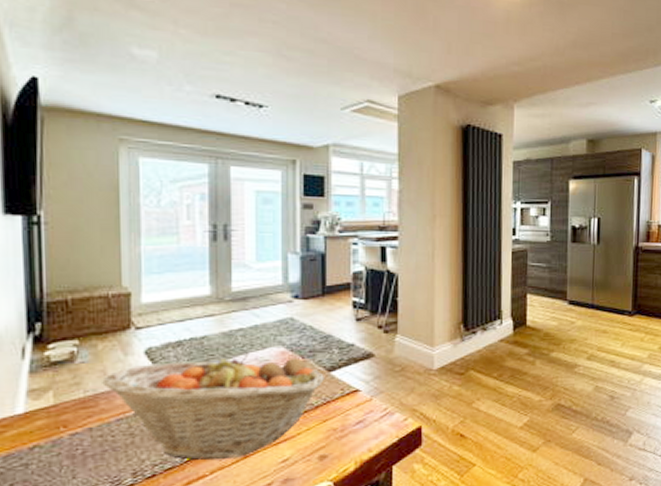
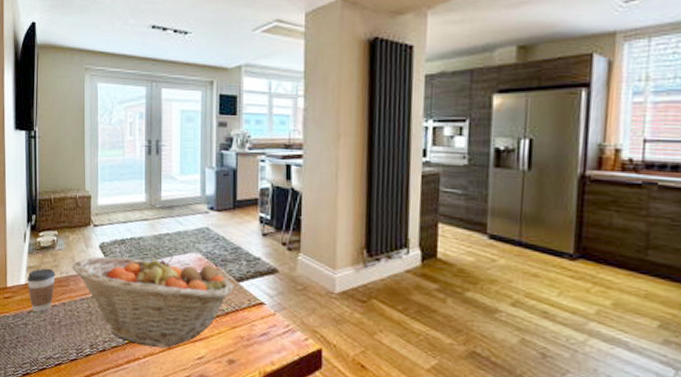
coffee cup: none [27,388,76,446] -> present [26,268,56,312]

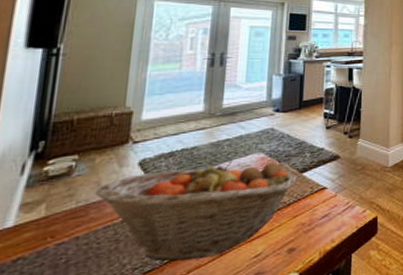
coffee cup: present [26,268,56,312] -> none [17,200,69,258]

